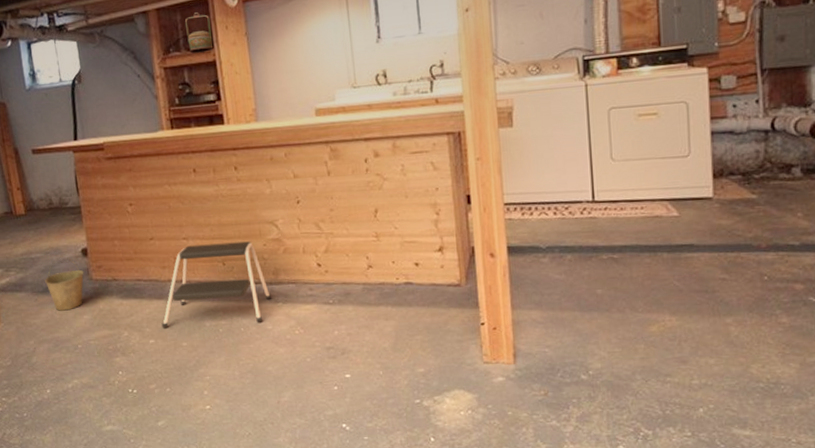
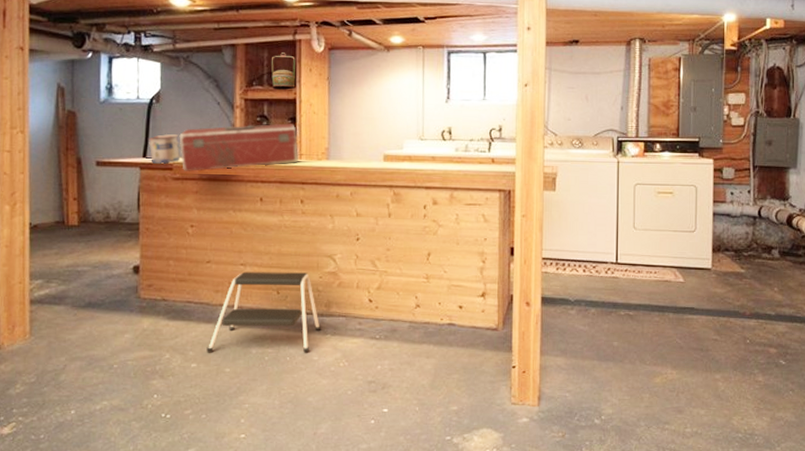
bucket: present [45,255,84,312] -> none [88,271,133,329]
paint can: none [77,113,110,146] -> present [149,134,181,165]
toolbox: none [105,87,226,150] -> present [179,123,298,171]

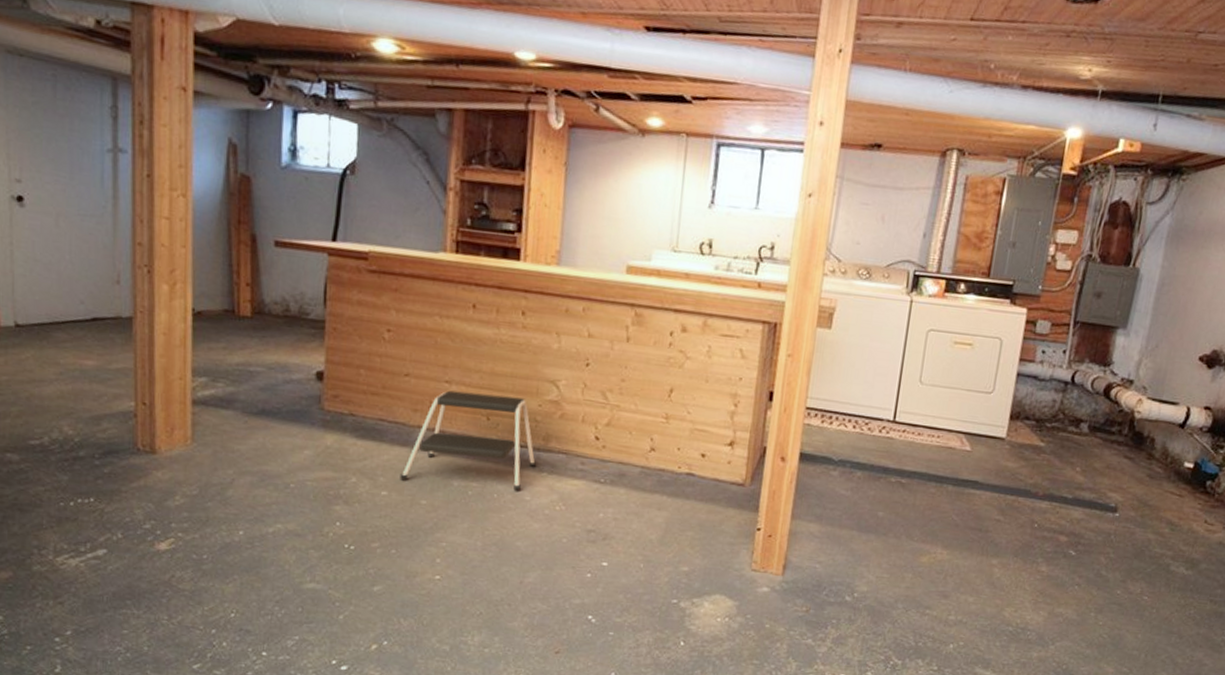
paint can: present [149,134,181,165] -> none [340,214,380,253]
toolbox: present [179,123,298,171] -> none [377,211,523,267]
decorative basket: present [271,52,296,89] -> none [495,125,527,173]

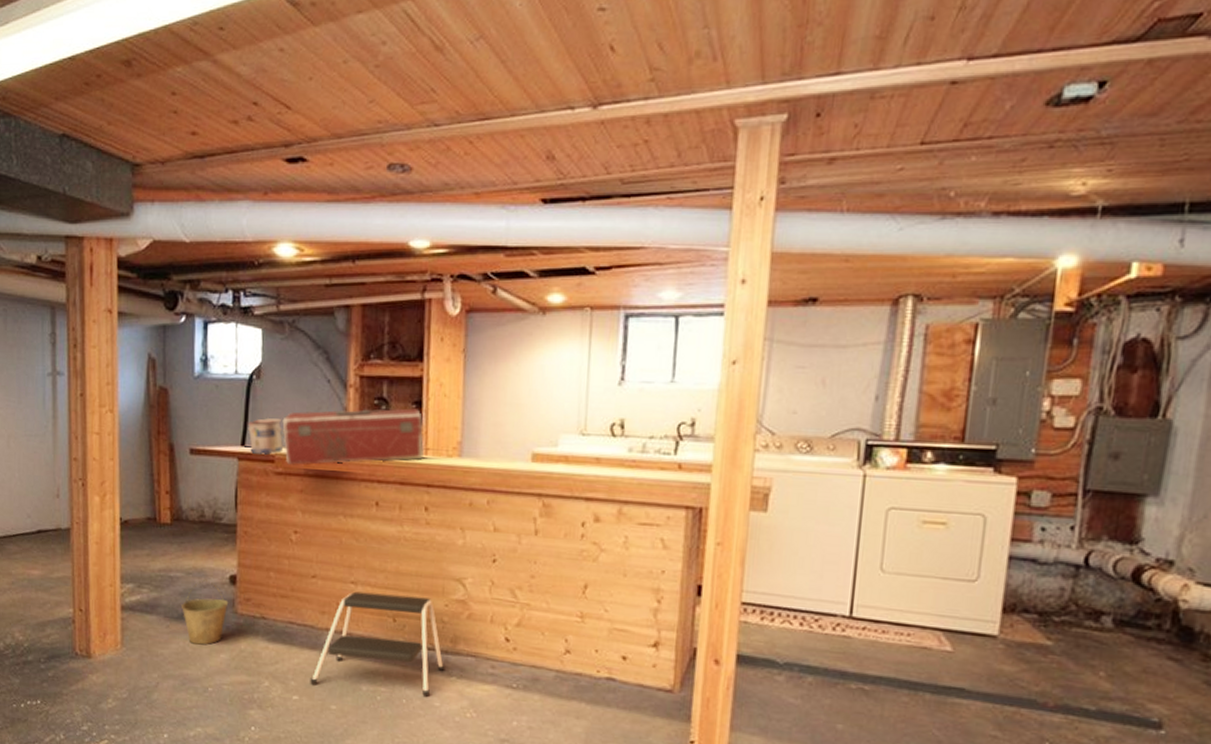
bucket: none [262,374,315,442] -> present [182,579,229,646]
paint can: none [340,214,380,253] -> present [248,418,285,456]
toolbox: none [377,211,523,267] -> present [282,408,424,465]

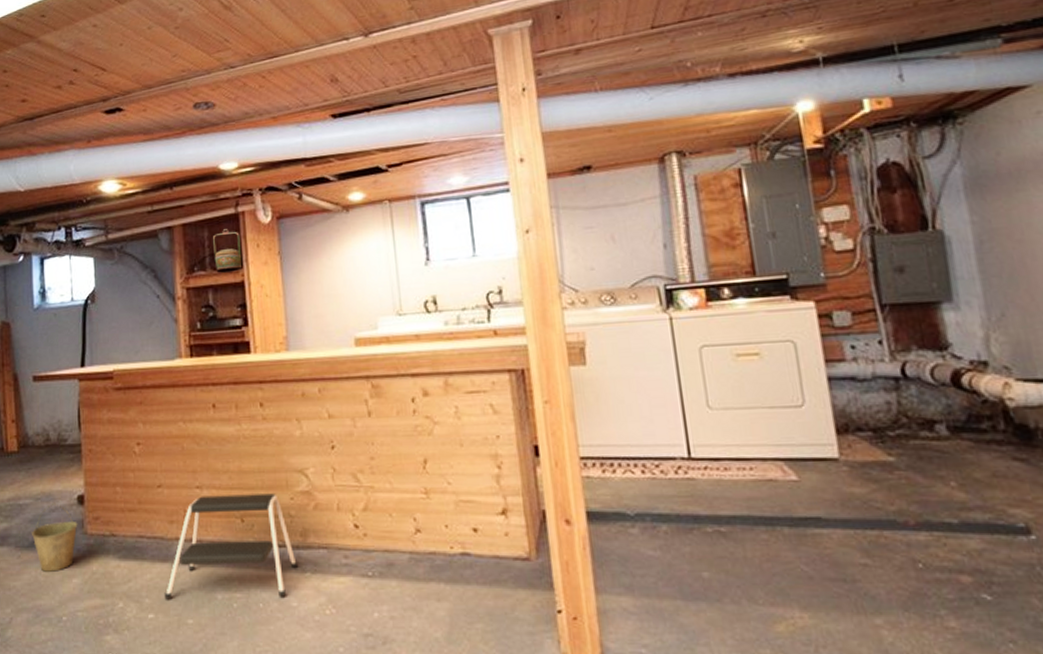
paint can: present [248,418,285,456] -> none [86,337,121,374]
toolbox: present [282,408,424,465] -> none [118,311,253,379]
decorative basket: none [393,316,424,364] -> present [213,229,243,272]

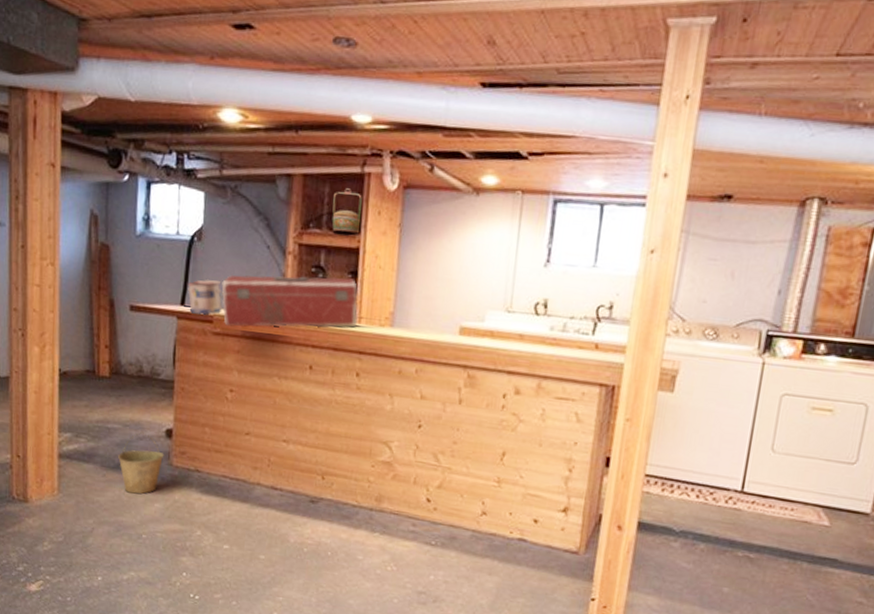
paint can: none [86,337,121,374] -> present [188,279,224,316]
toolbox: none [118,311,253,379] -> present [221,275,358,329]
step stool: present [164,493,299,600] -> none [240,449,369,550]

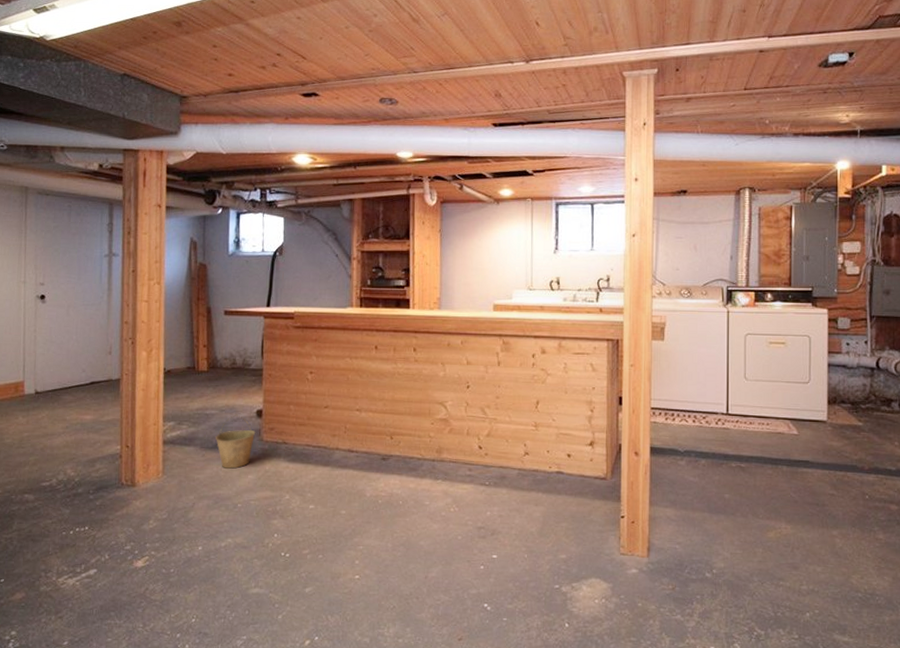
paint can: present [188,279,224,316] -> none [272,285,302,314]
toolbox: present [221,275,358,329] -> none [300,274,412,320]
decorative basket: present [331,188,362,235] -> none [386,206,410,241]

